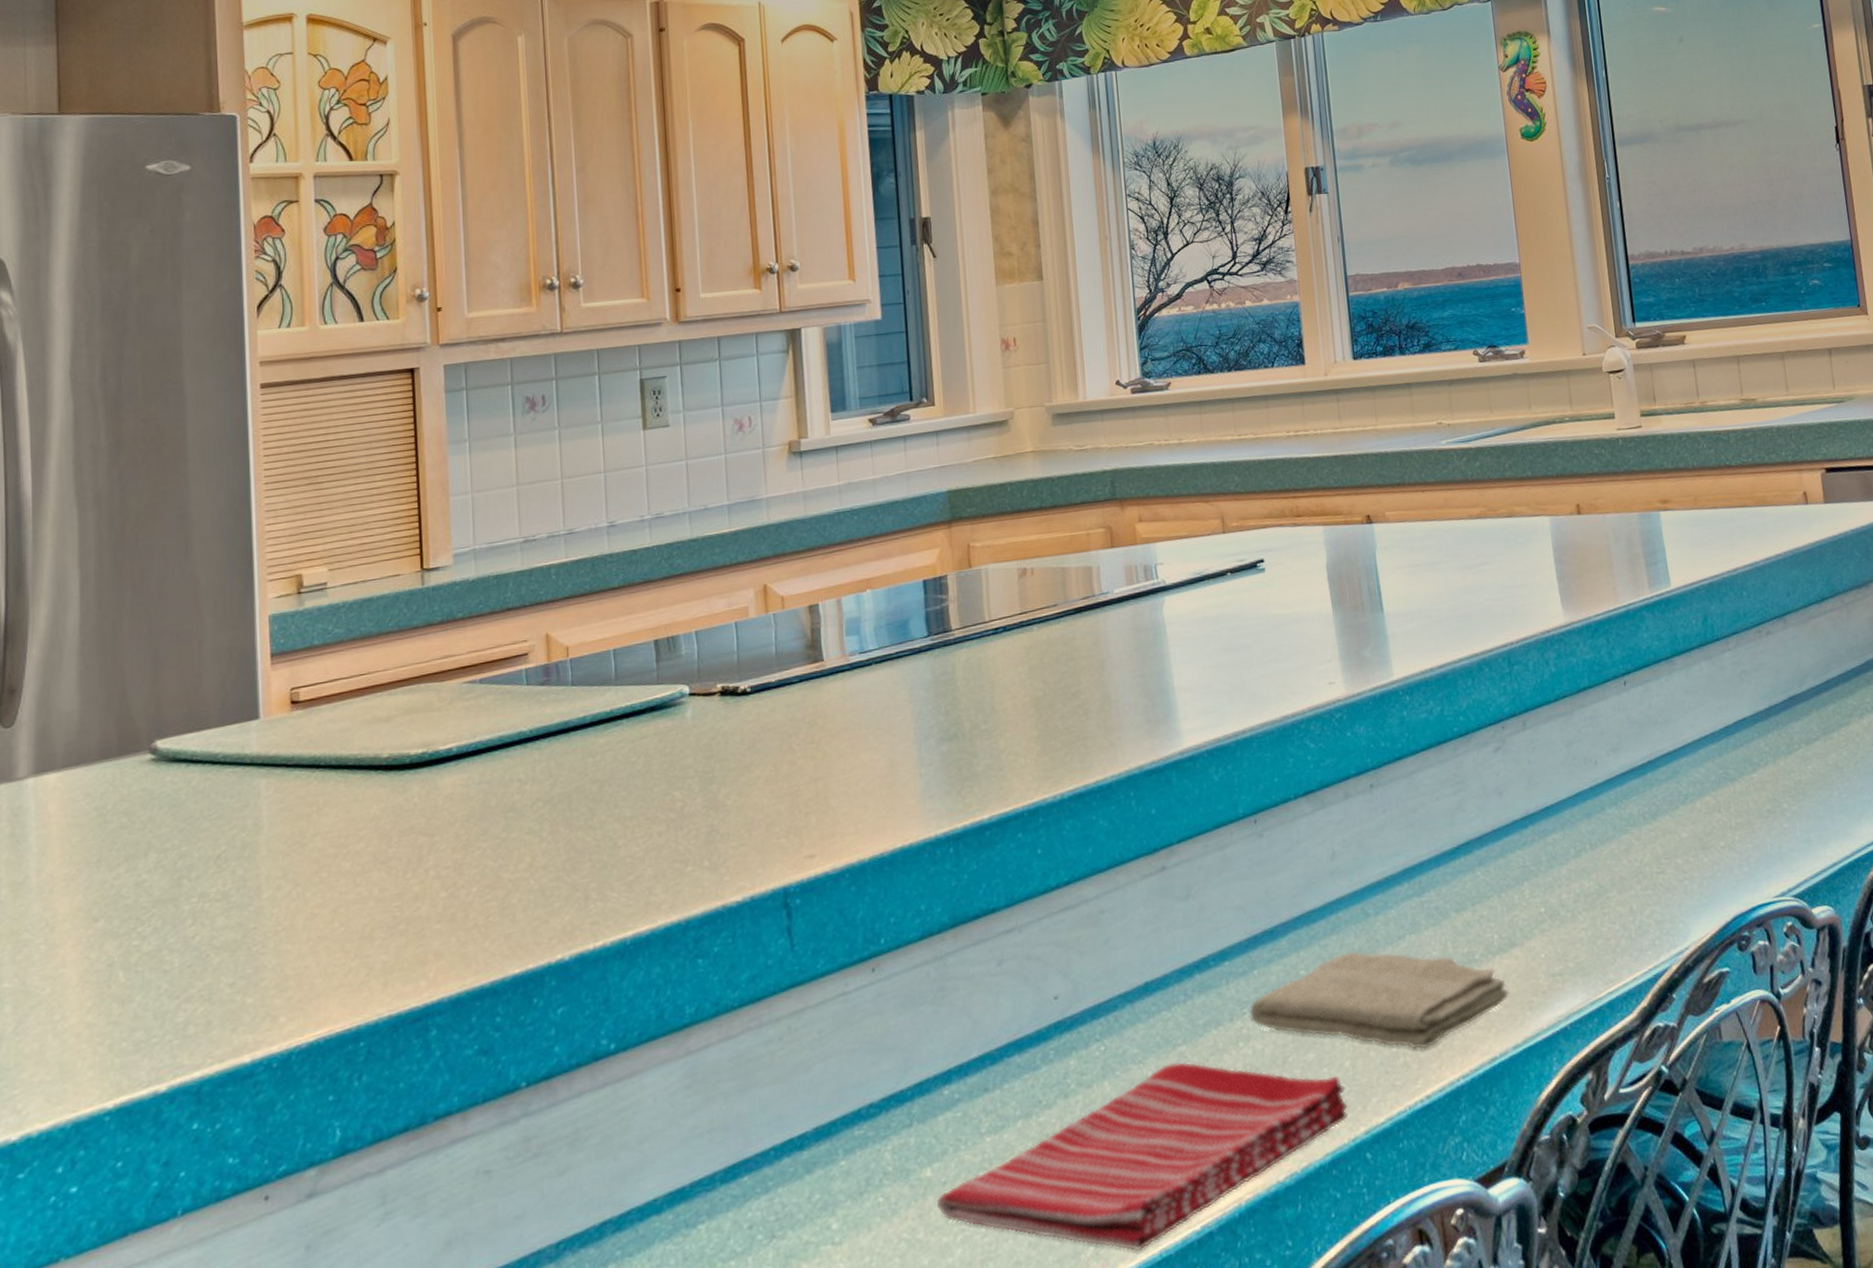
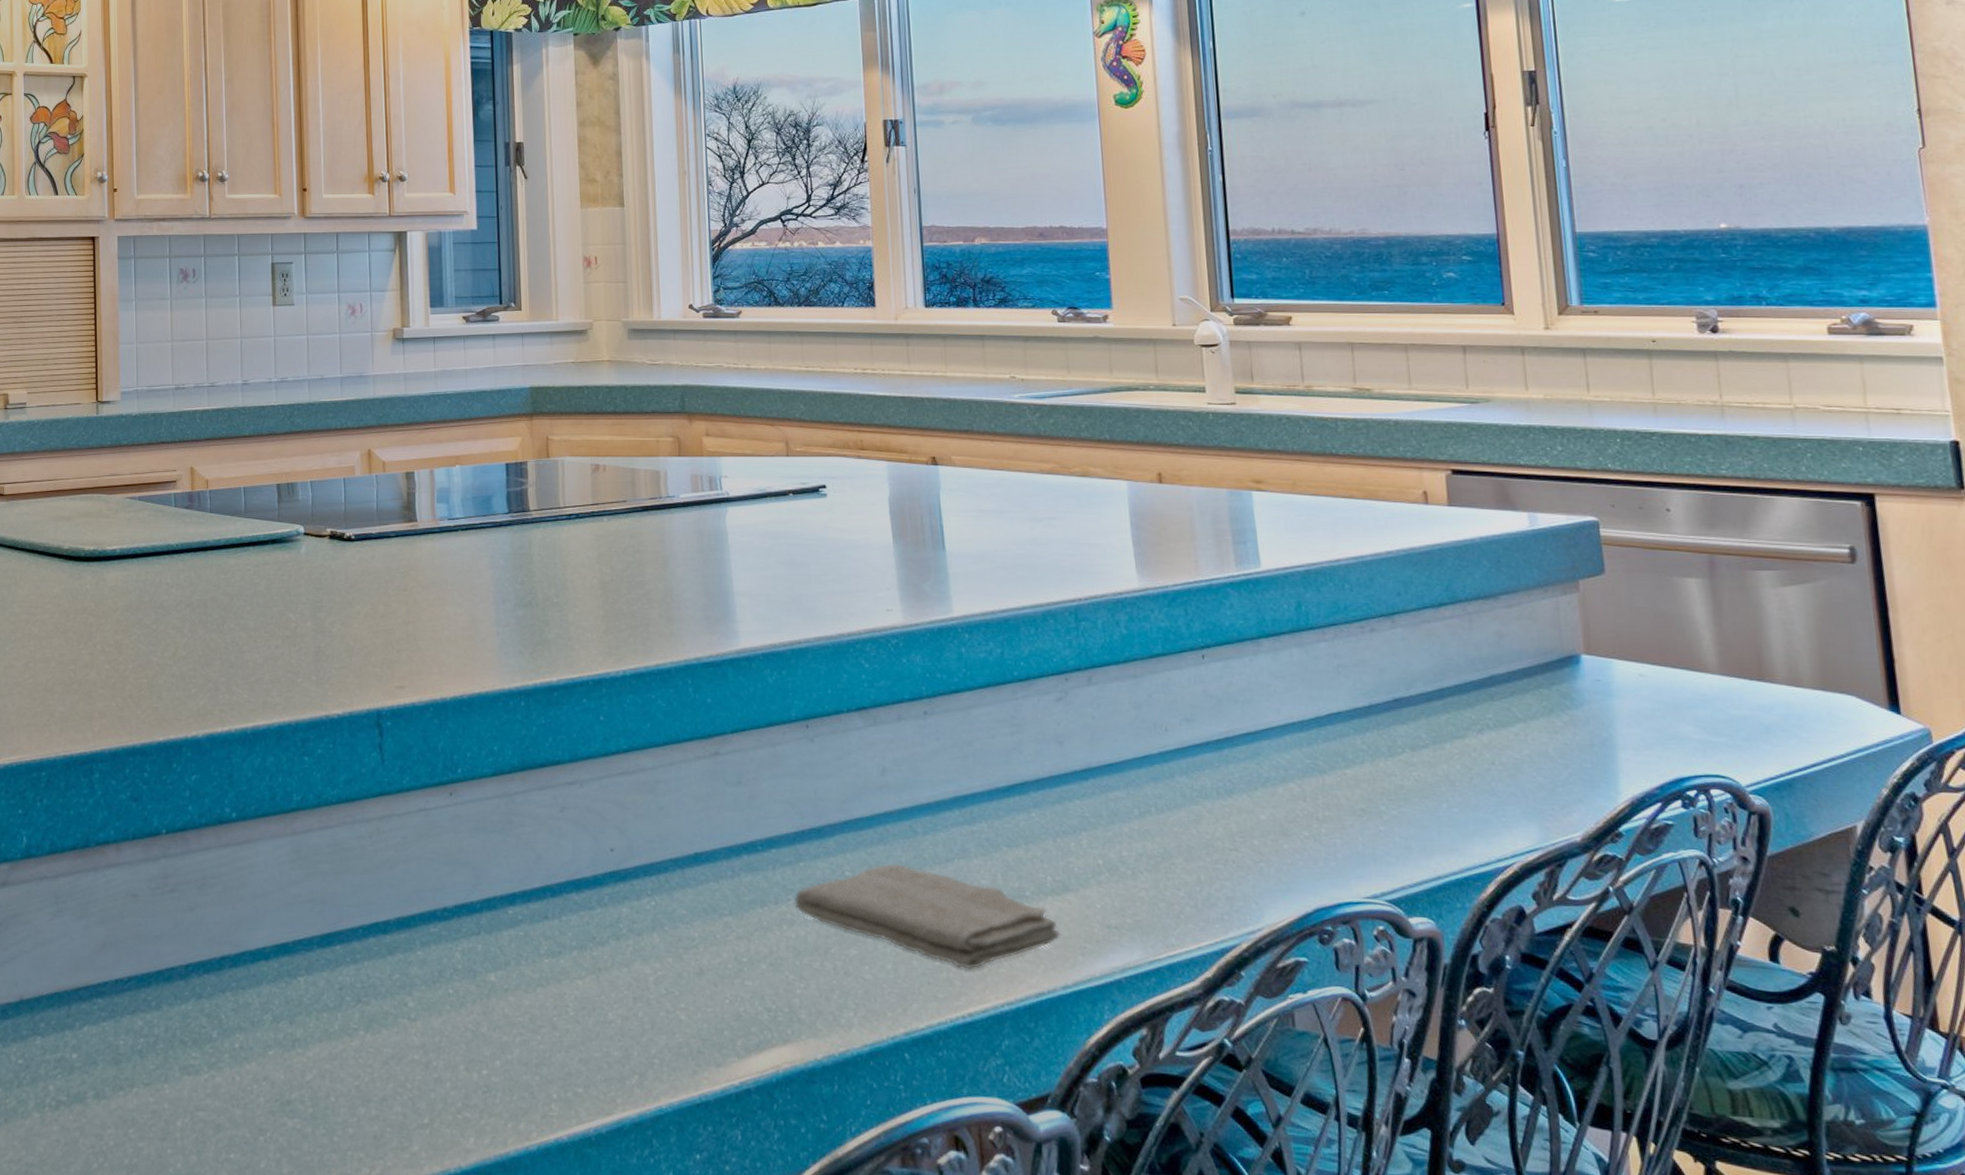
dish towel: present [937,1061,1348,1251] -> none [499,930,888,1091]

